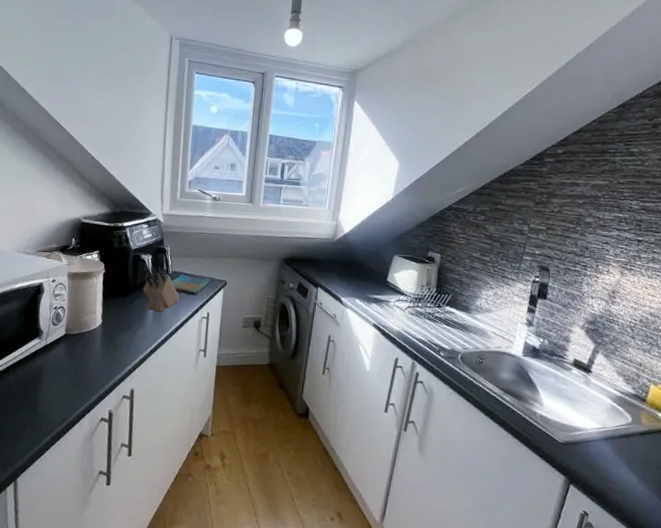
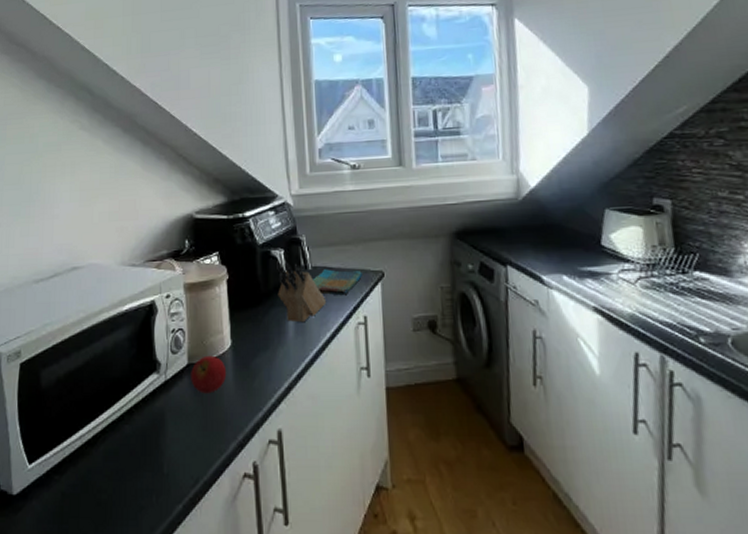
fruit: none [66,329,96,358] -> present [191,355,227,394]

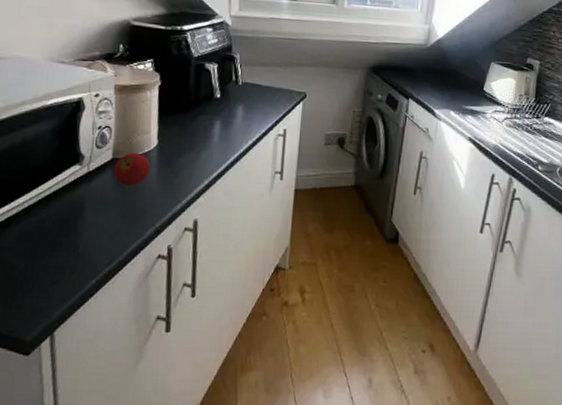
knife block: present [275,261,327,323] -> none [207,73,252,131]
dish towel: present [313,269,362,296] -> none [241,86,287,110]

